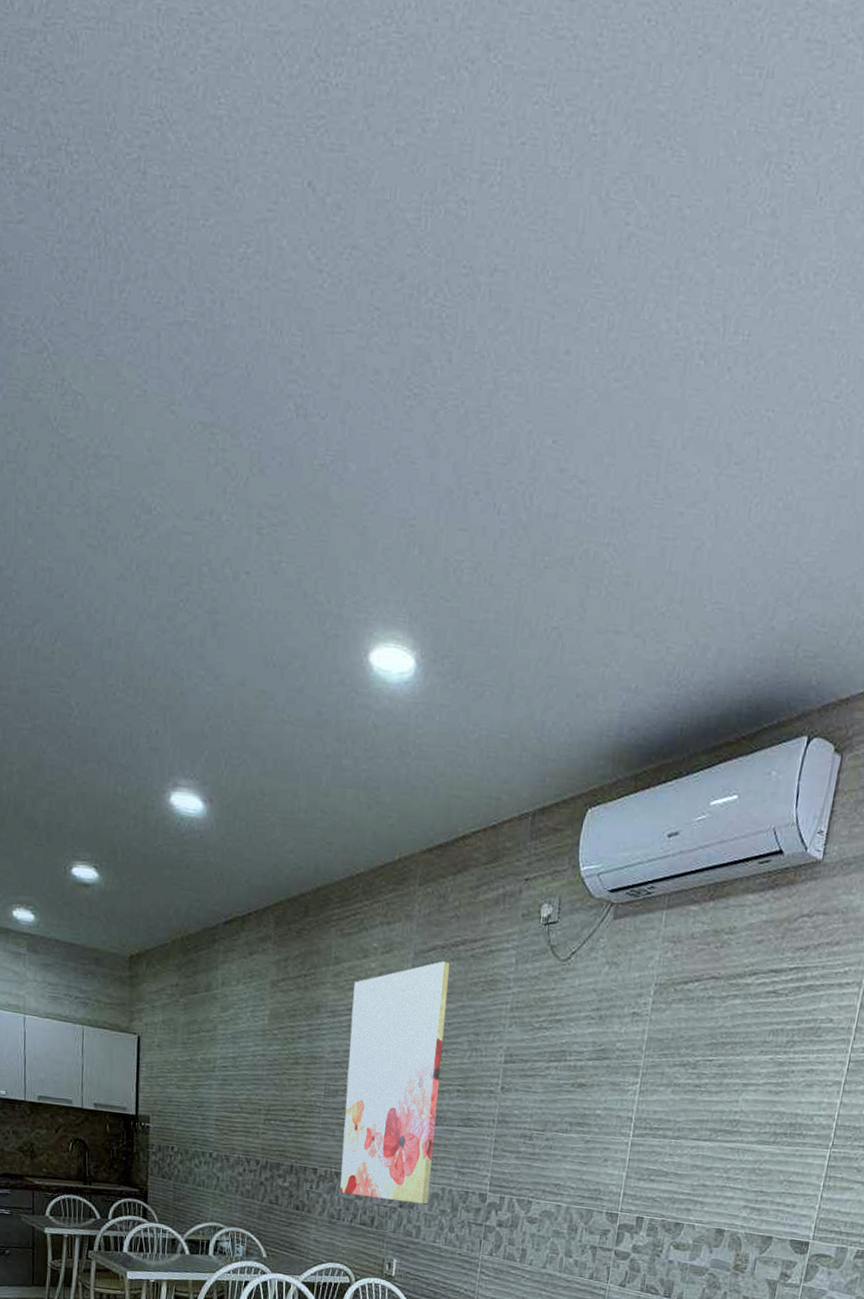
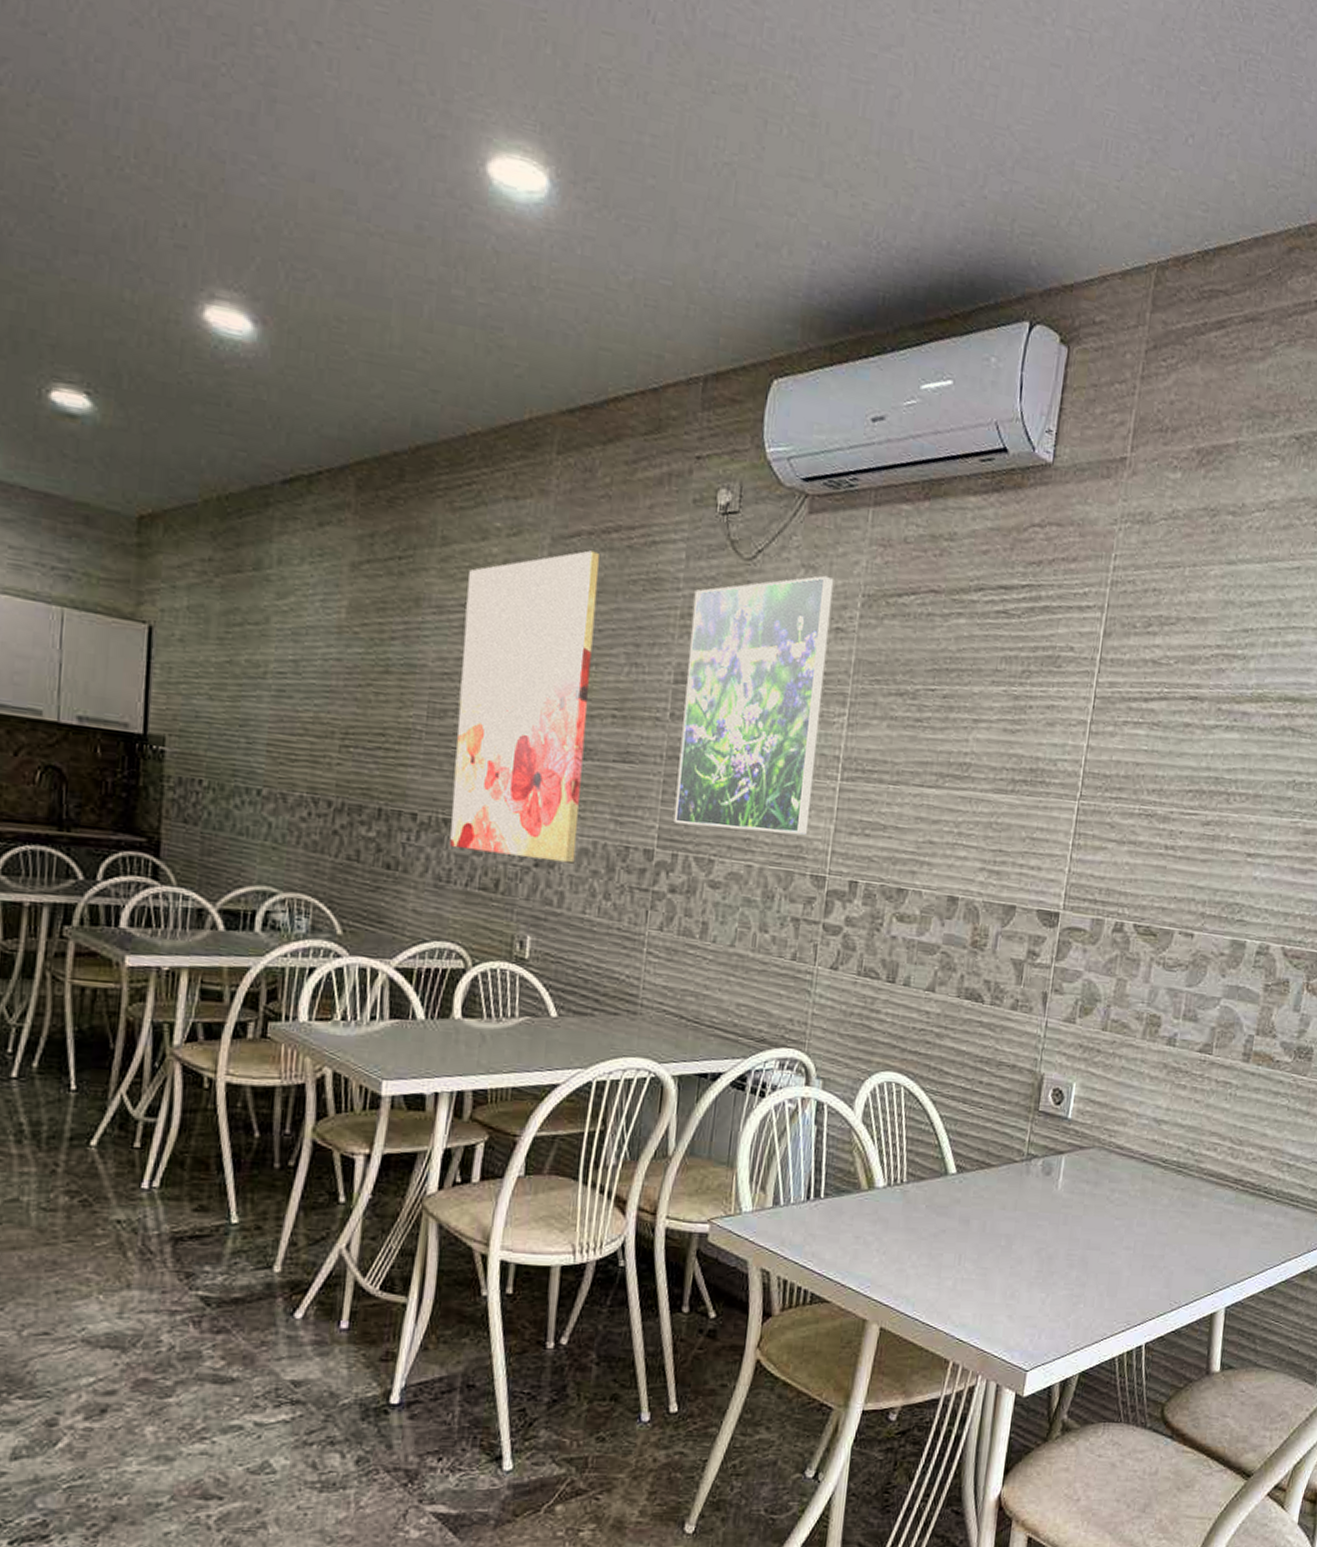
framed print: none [502,970,632,1181] -> present [673,575,834,835]

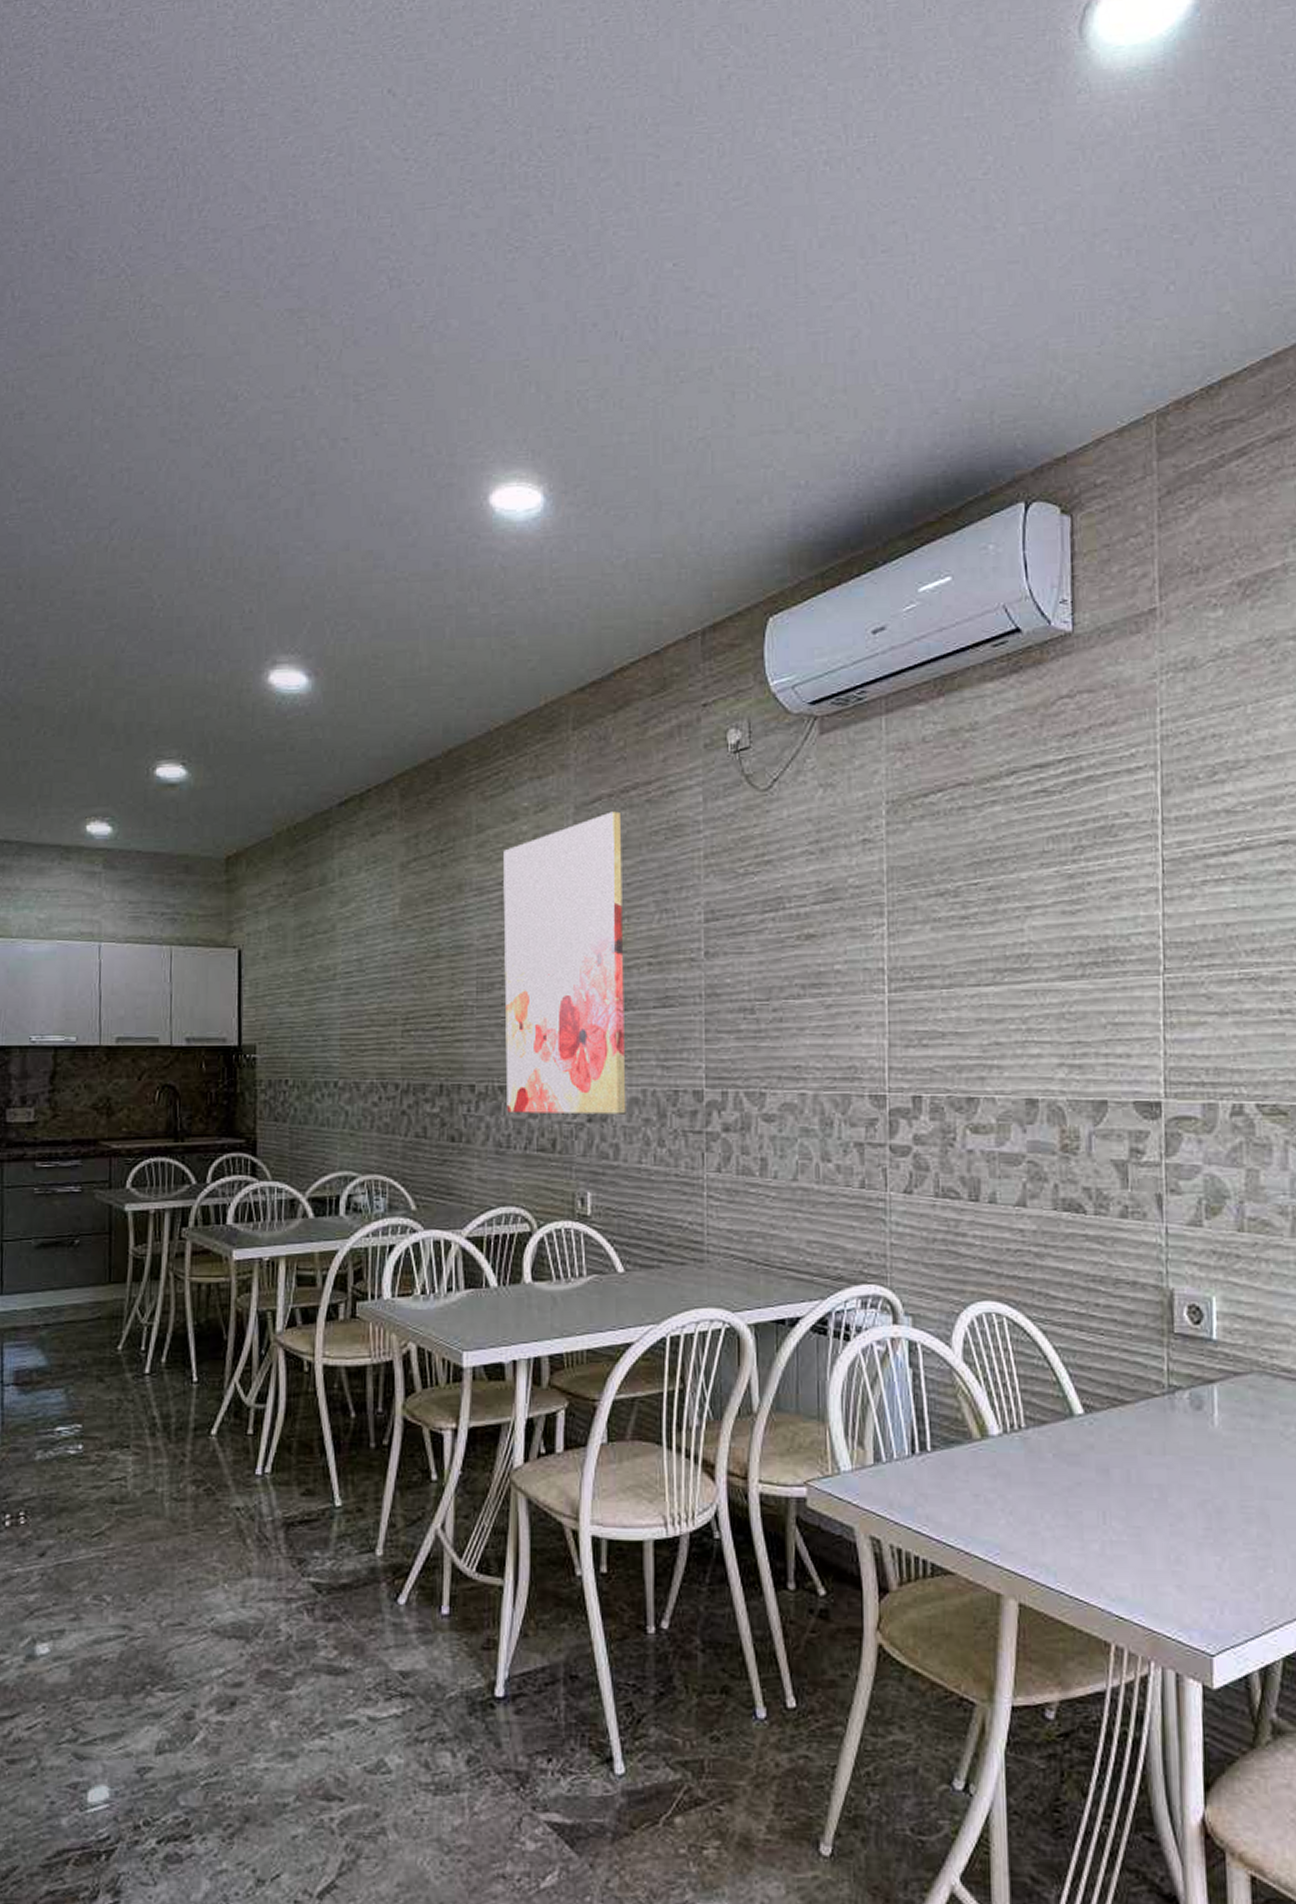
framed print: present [673,575,834,835] -> none [715,790,860,1060]

